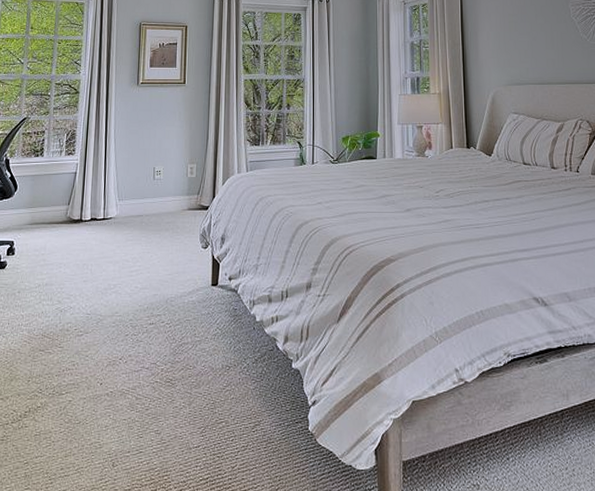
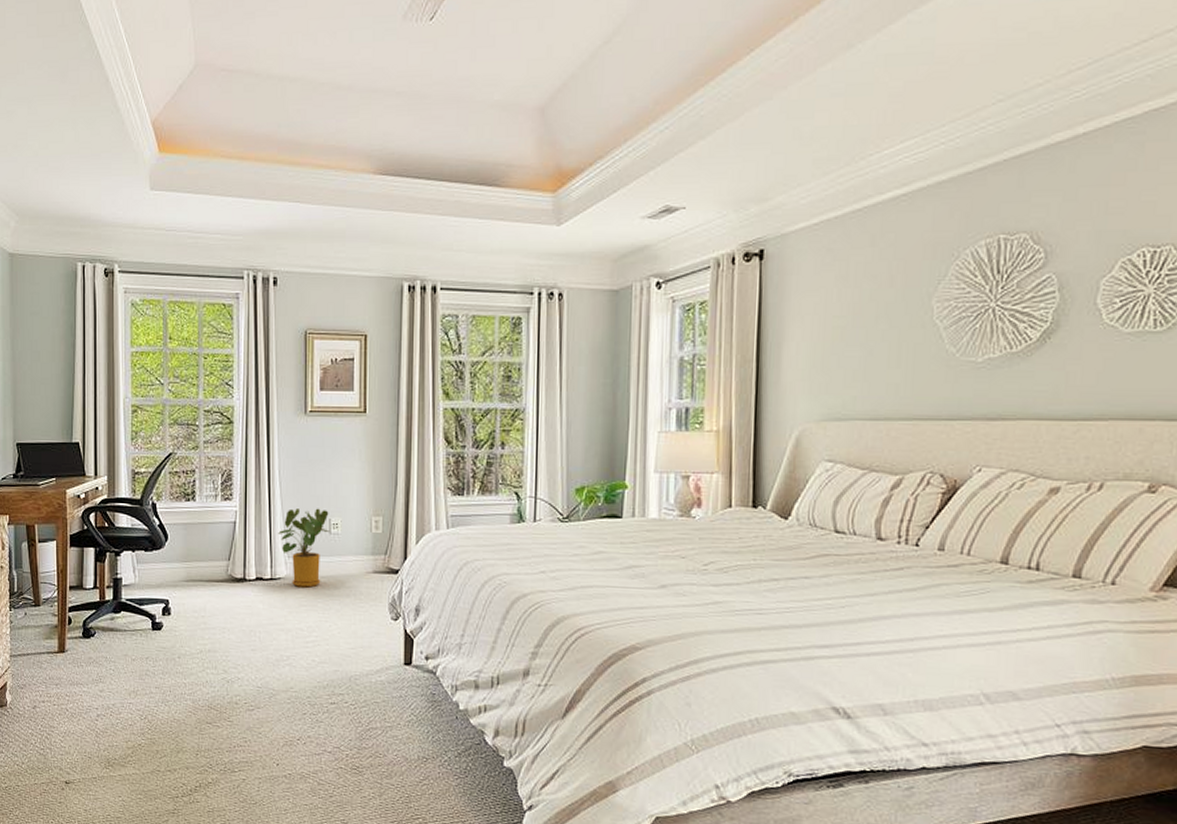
house plant: none [111,159,154,225] -> present [278,508,330,588]

